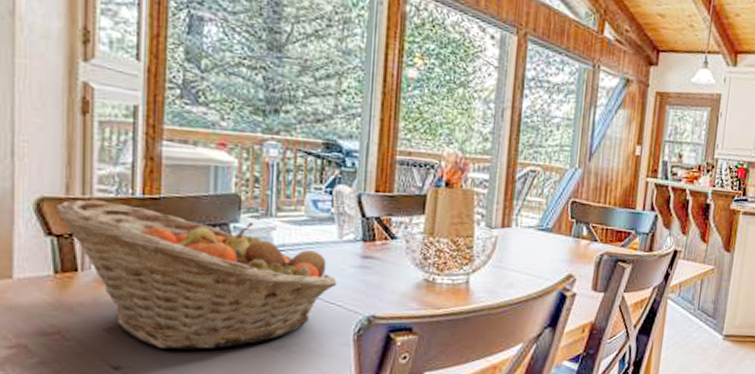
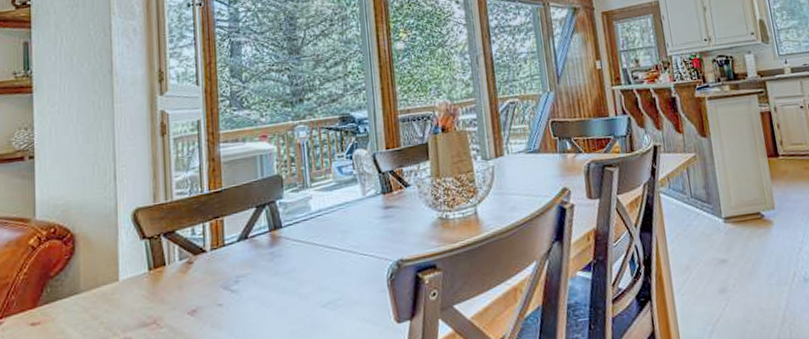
fruit basket: present [53,199,337,350] -> none [145,196,367,322]

